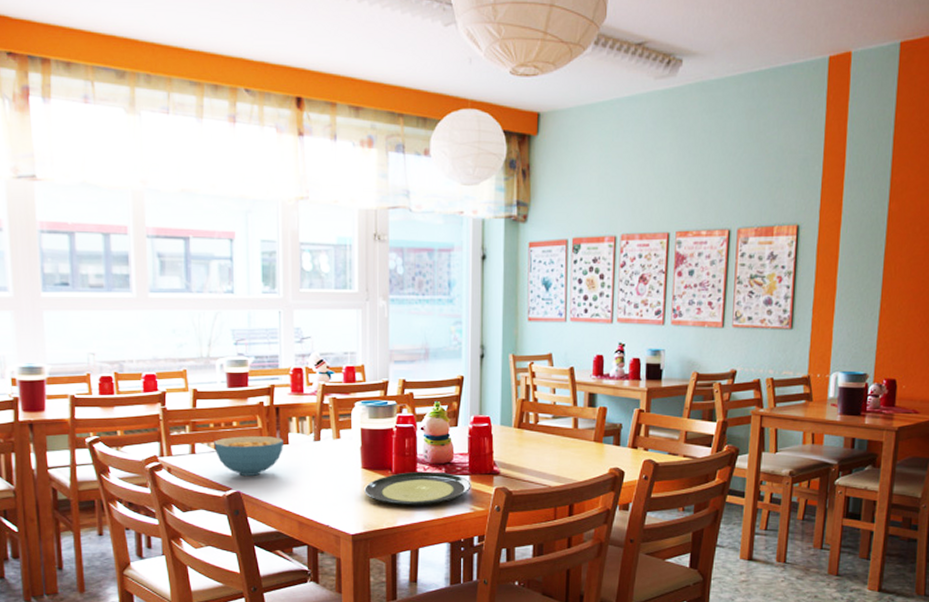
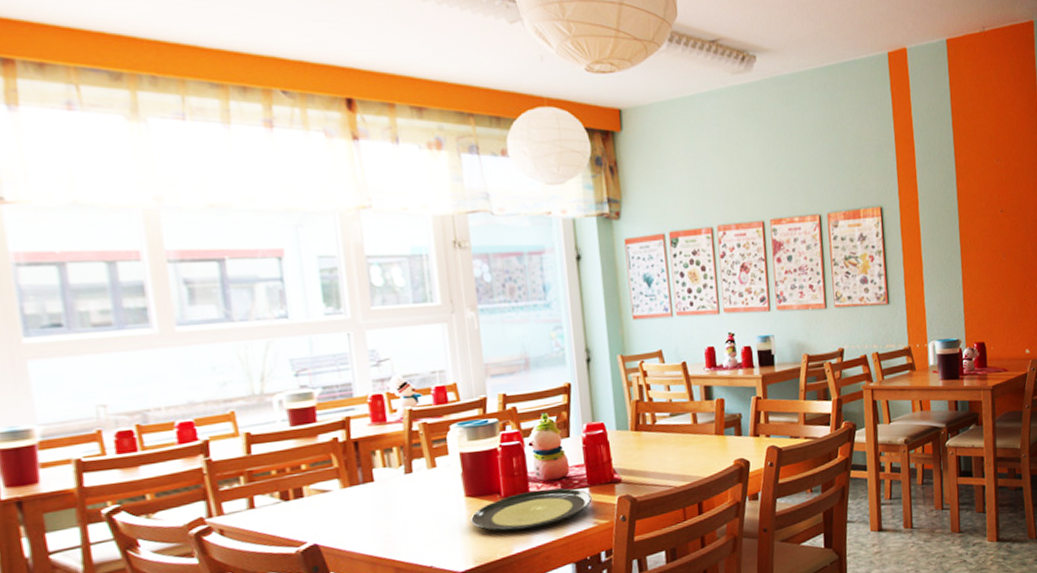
cereal bowl: present [214,436,283,476] -> none [278,475,368,526]

